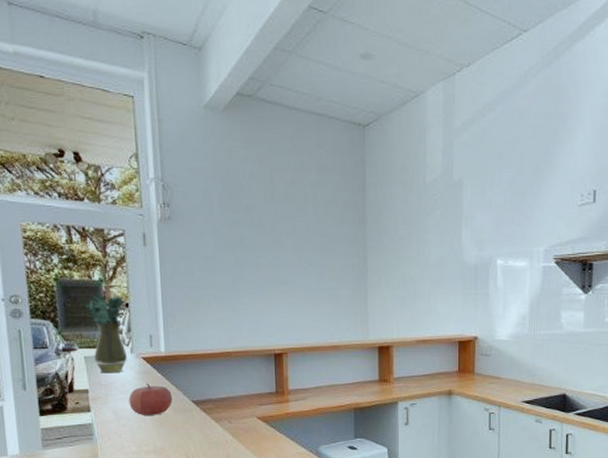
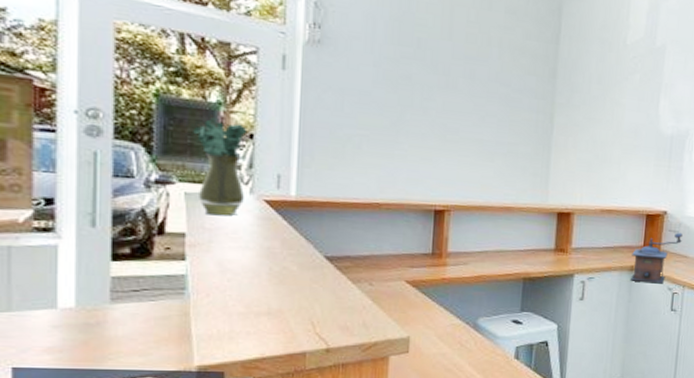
fruit: present [128,383,172,415] -> none [240,231,299,270]
coffee grinder: none [448,356,494,406] -> present [631,232,683,284]

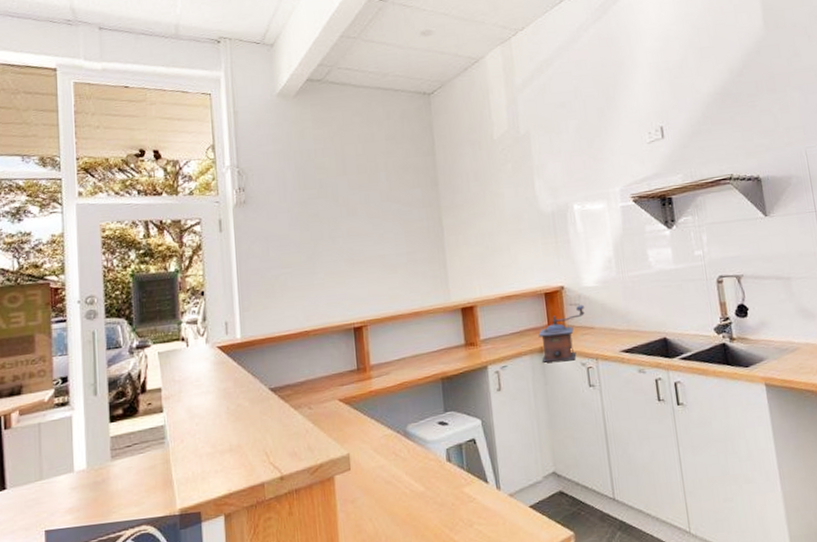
vase: present [193,115,248,216] -> none [160,282,202,368]

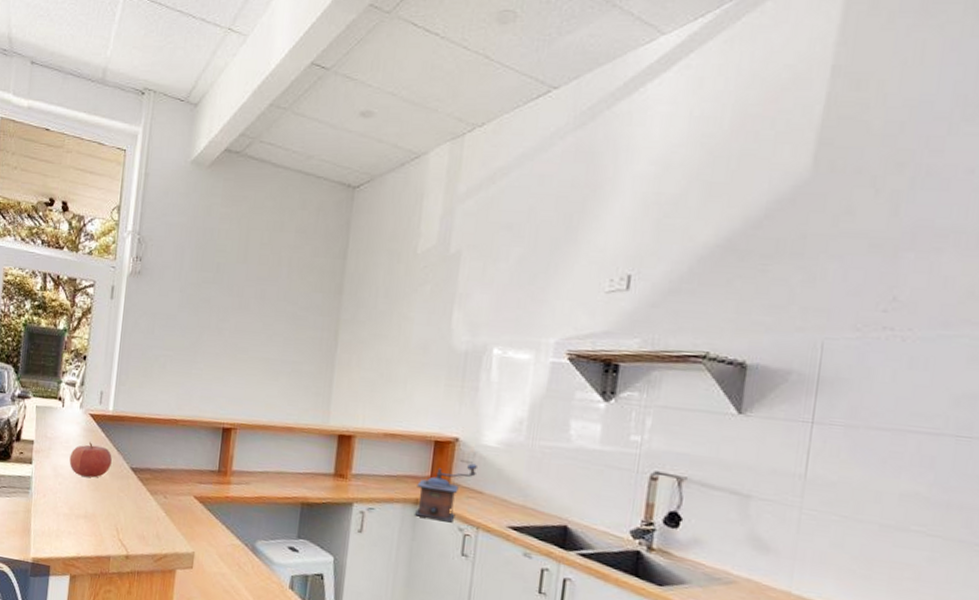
fruit: none [203,374,249,411] -> present [69,442,112,478]

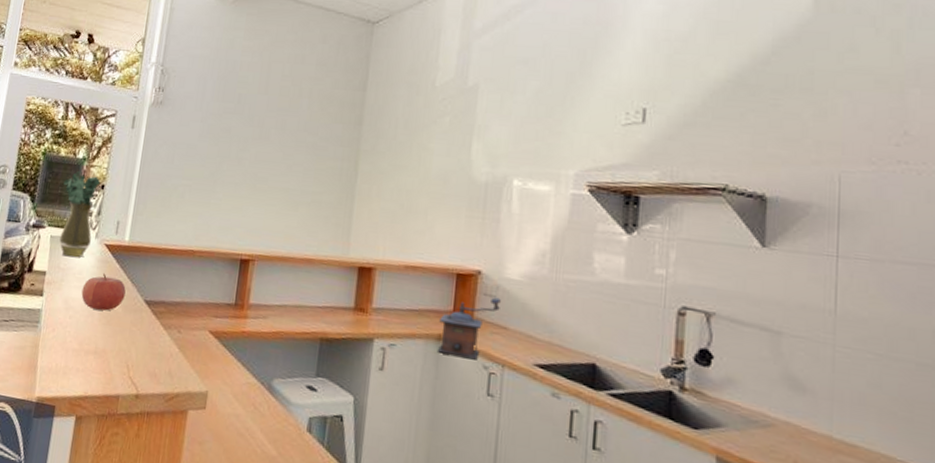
vase: none [45,340,83,427] -> present [59,169,101,257]

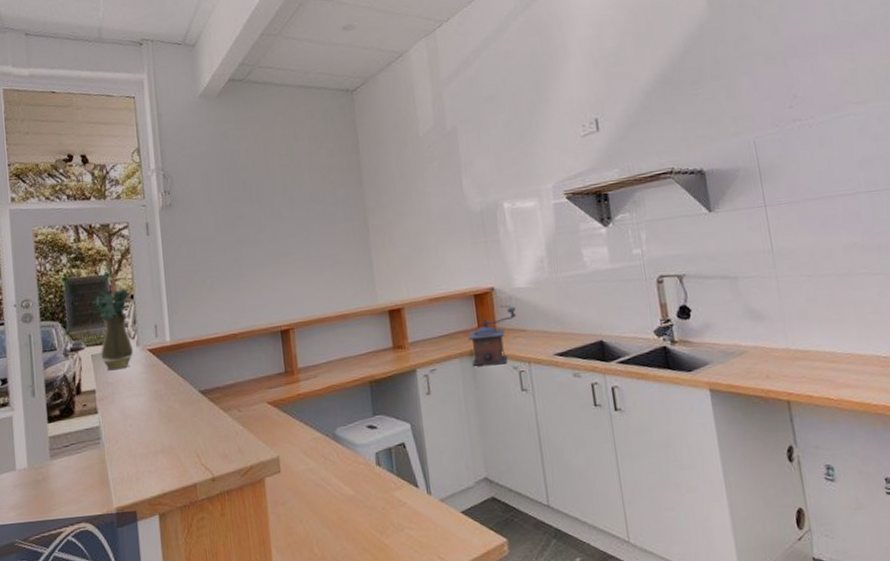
fruit: present [81,273,126,311] -> none [135,376,179,412]

